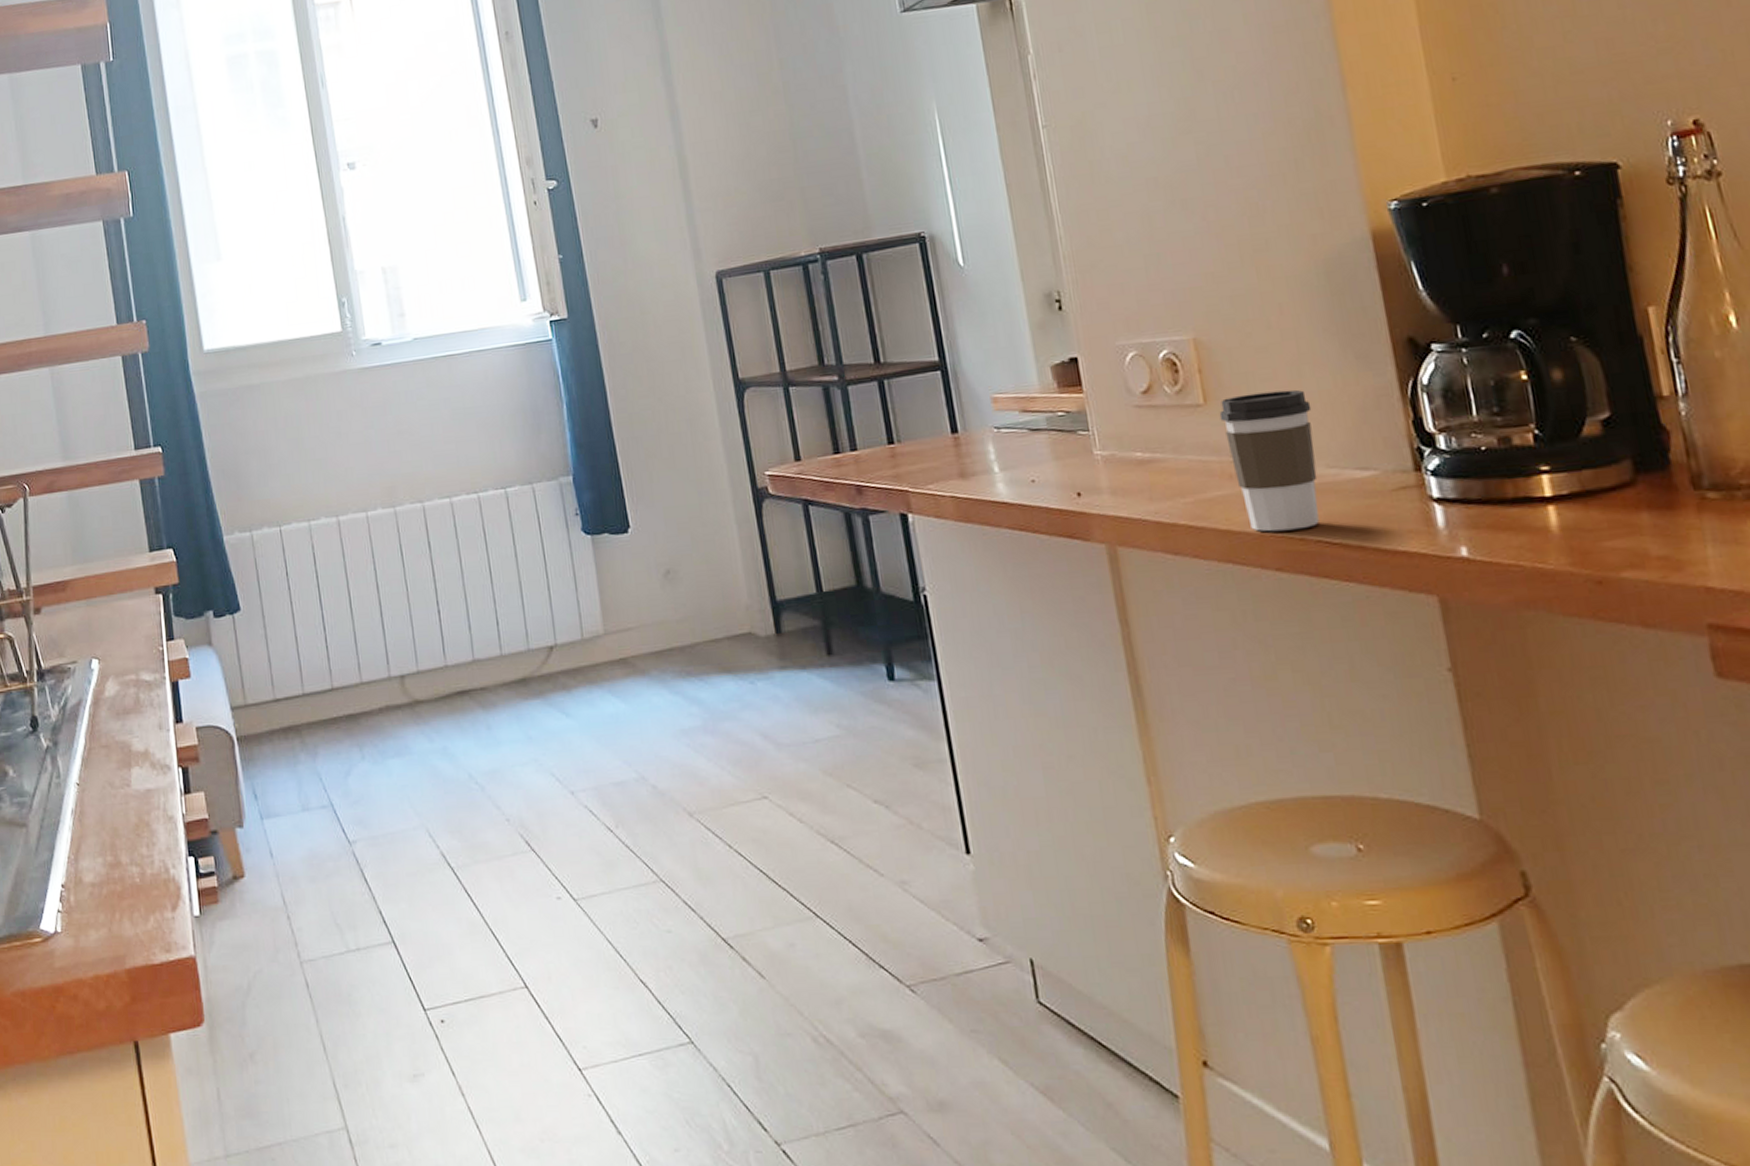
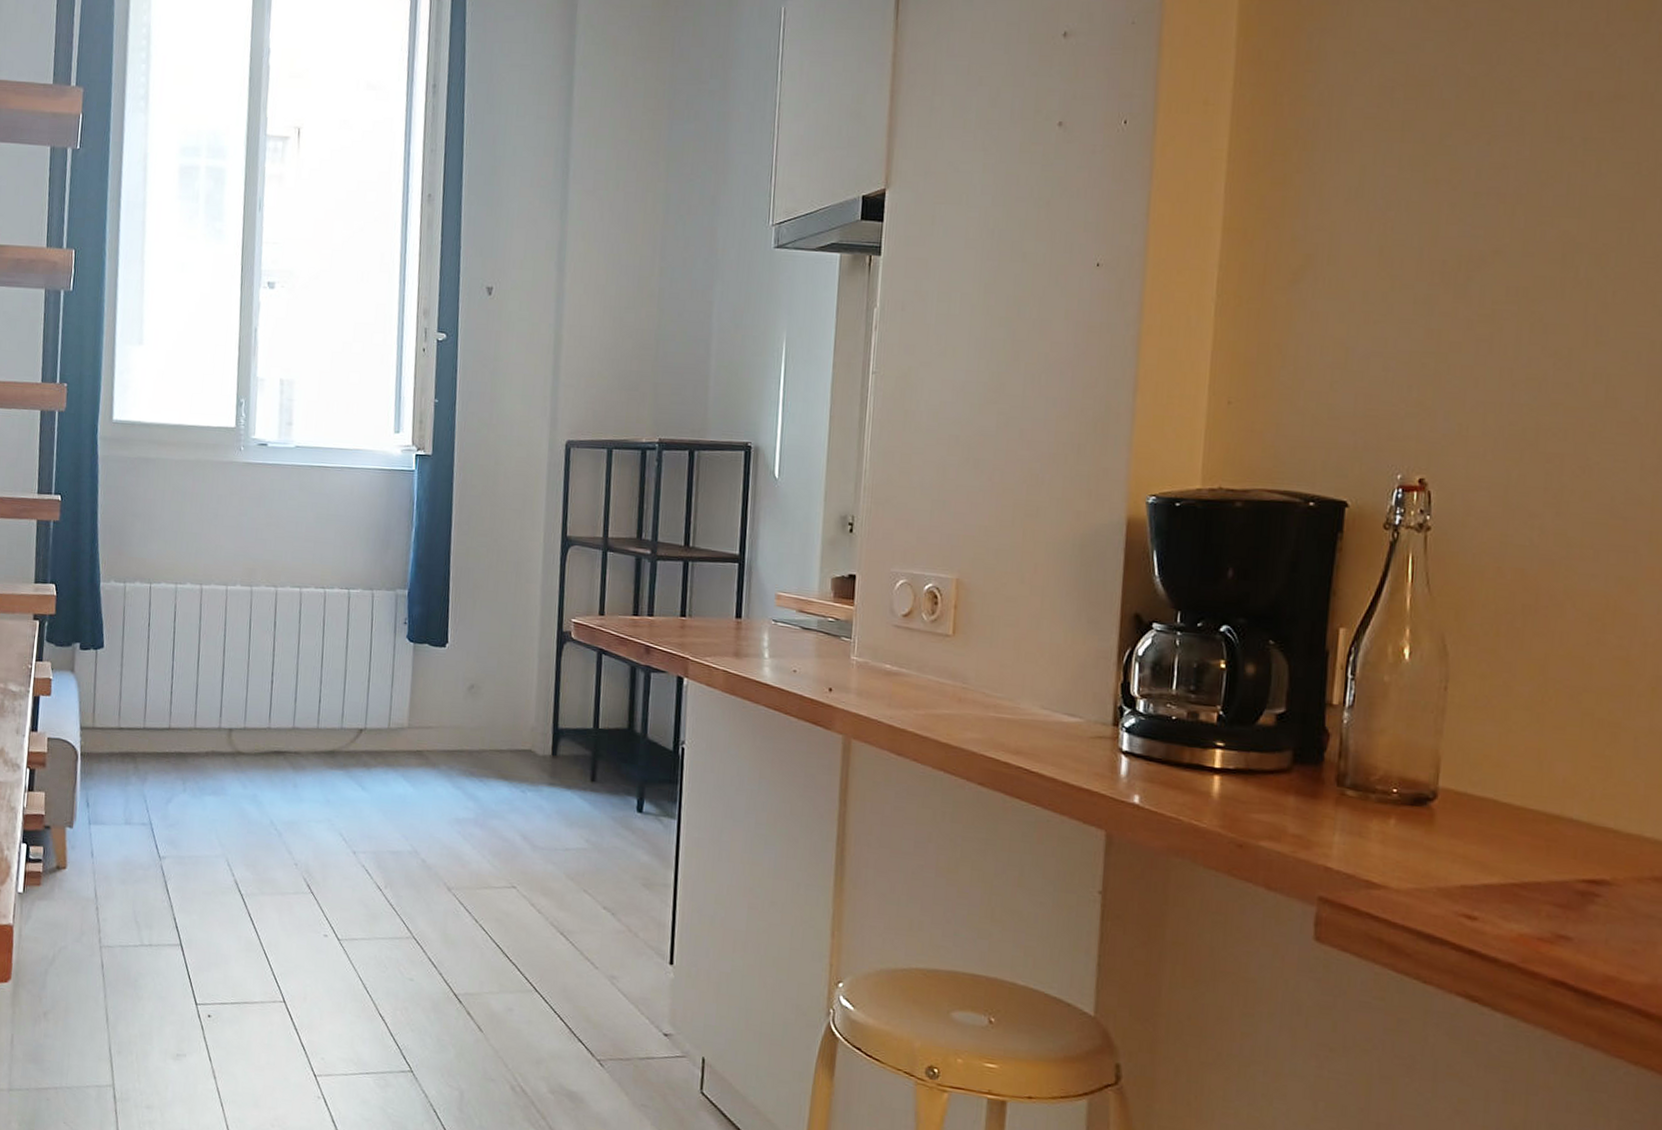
coffee cup: present [1219,389,1319,532] -> none [962,633,1041,755]

